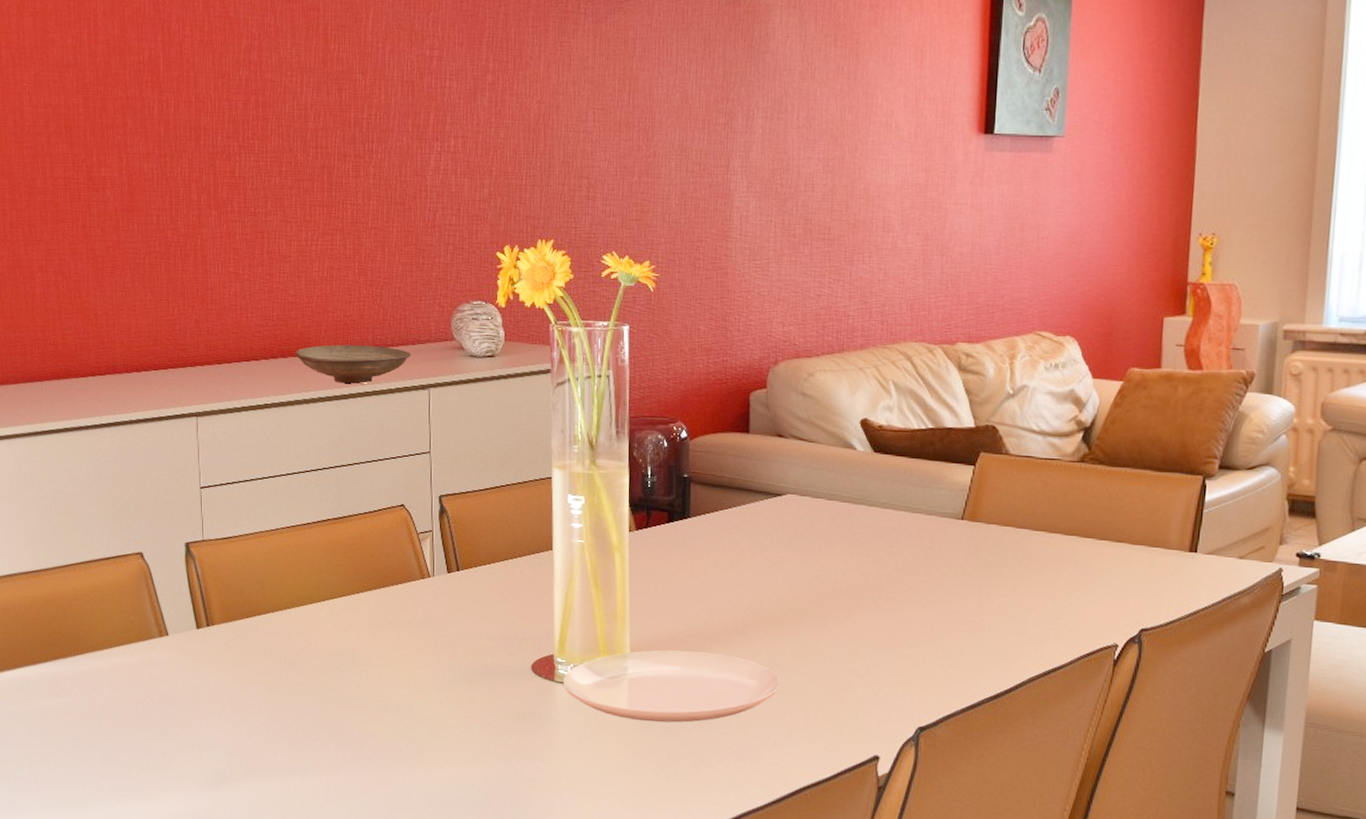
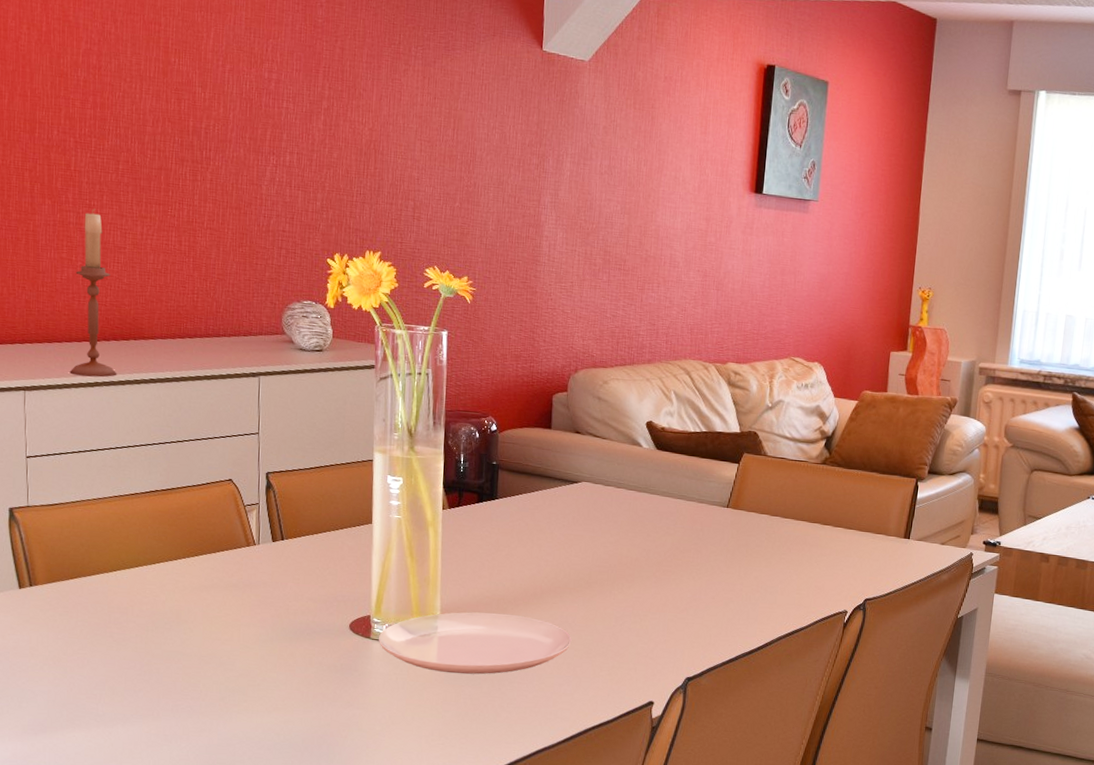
candlestick: none [239,216,286,399] -> present [69,208,117,378]
decorative bowl: present [296,344,412,385] -> none [128,331,243,369]

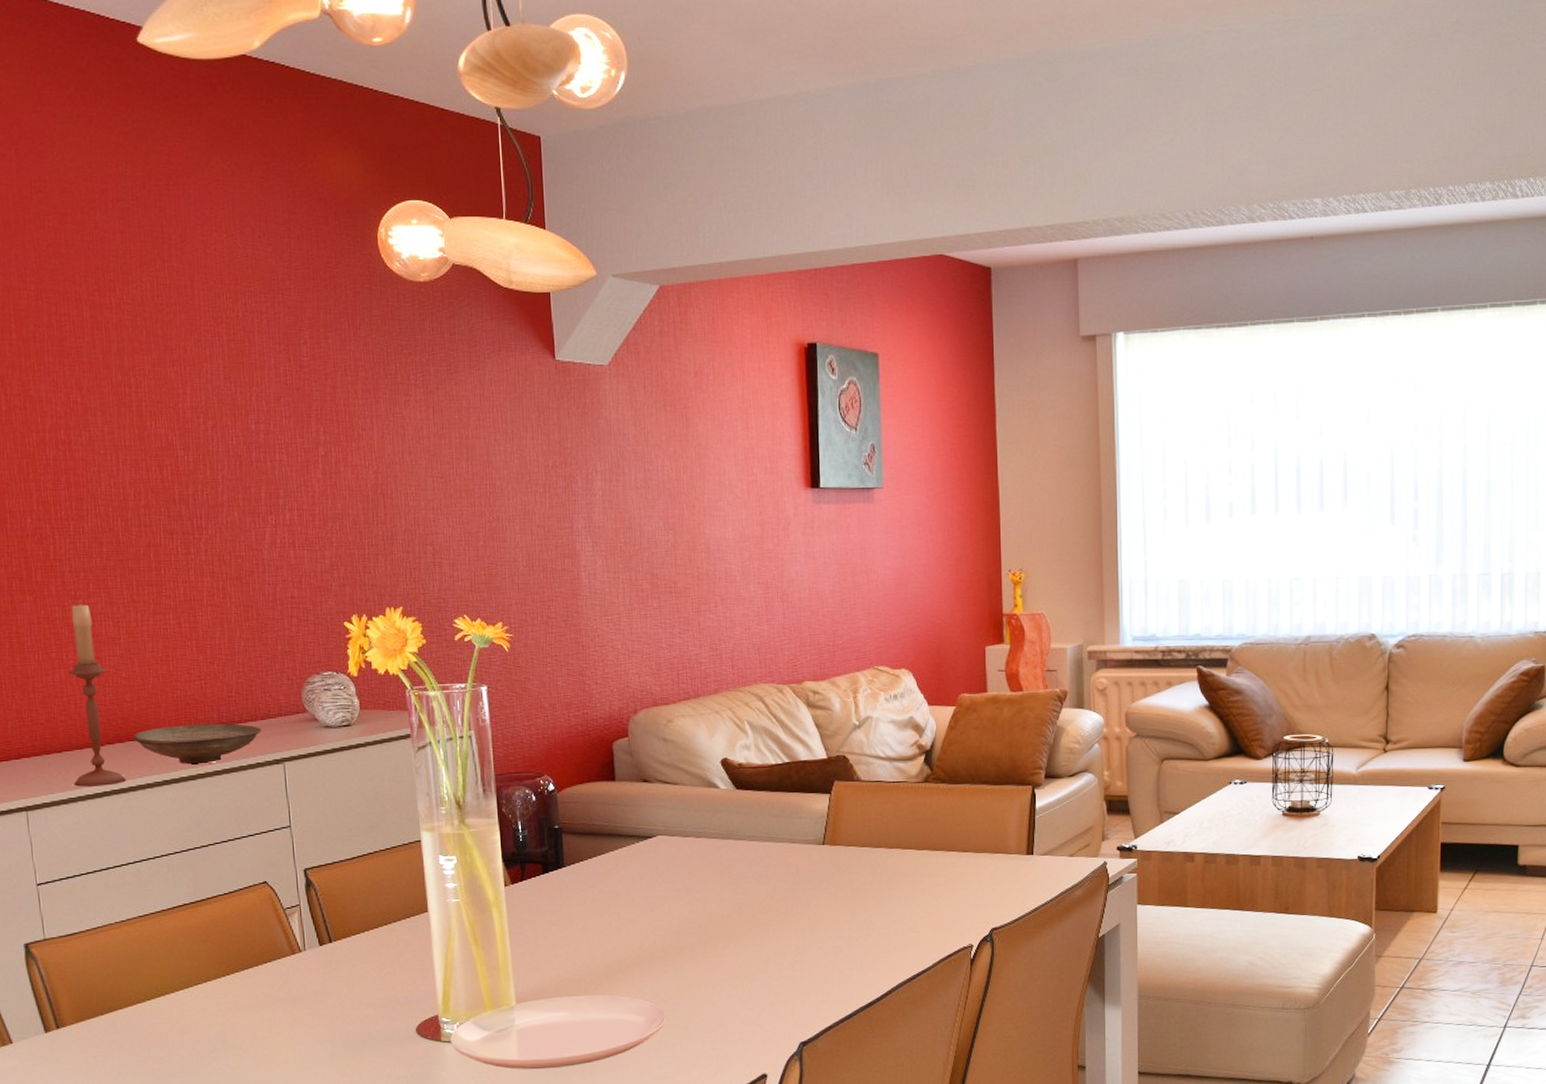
decorative bowl: none [128,331,243,369] -> present [134,723,262,765]

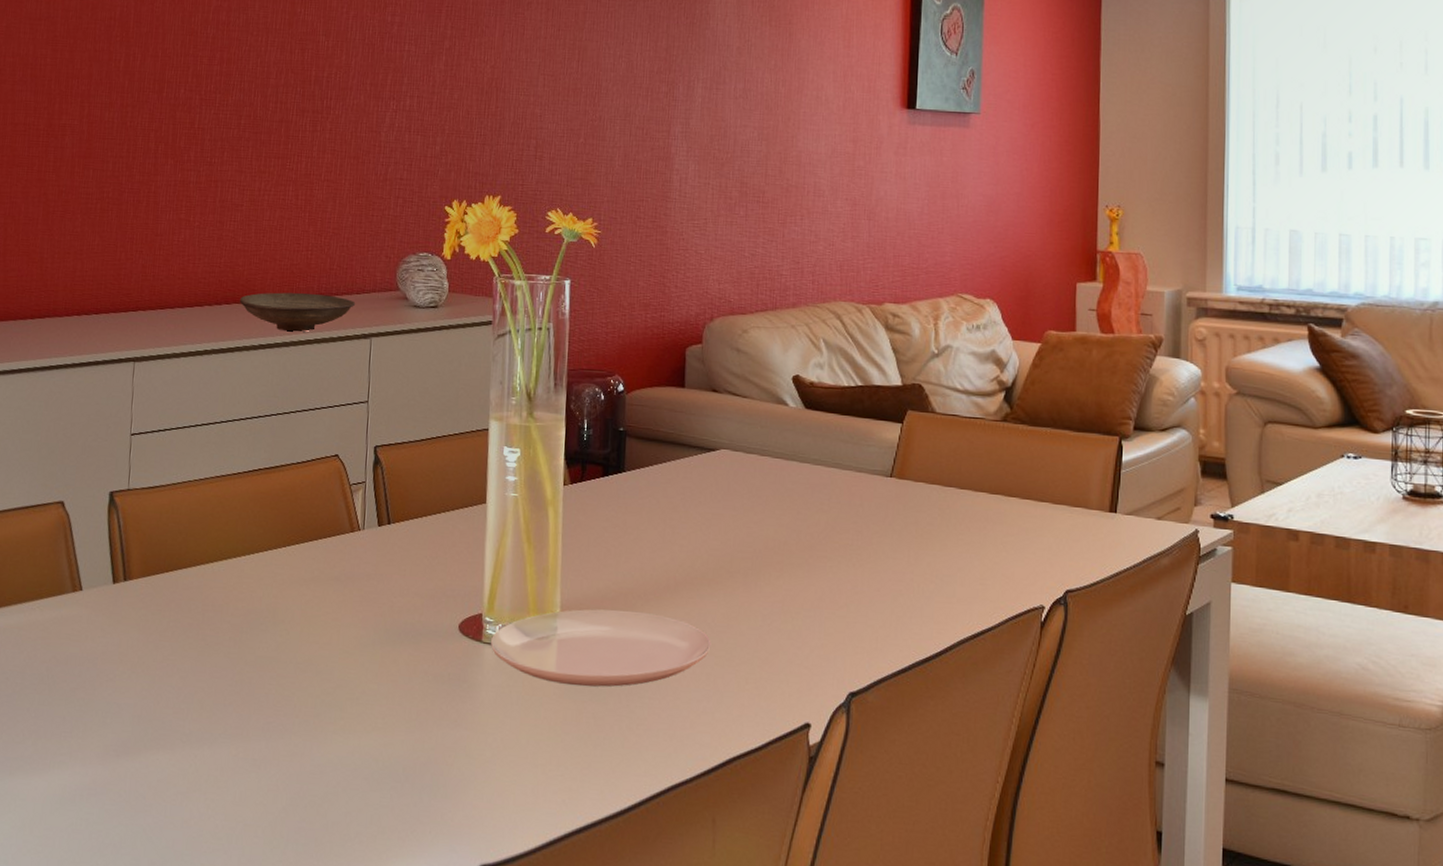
candlestick: present [68,599,127,787] -> none [179,166,227,345]

